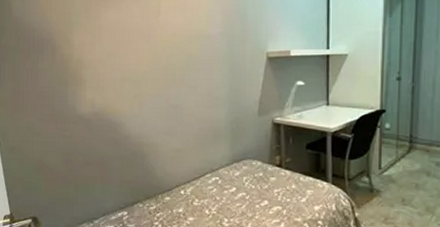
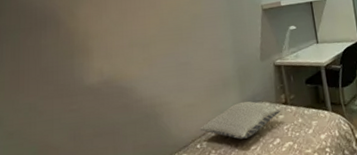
pillow: none [185,156,273,194] -> present [200,101,280,140]

